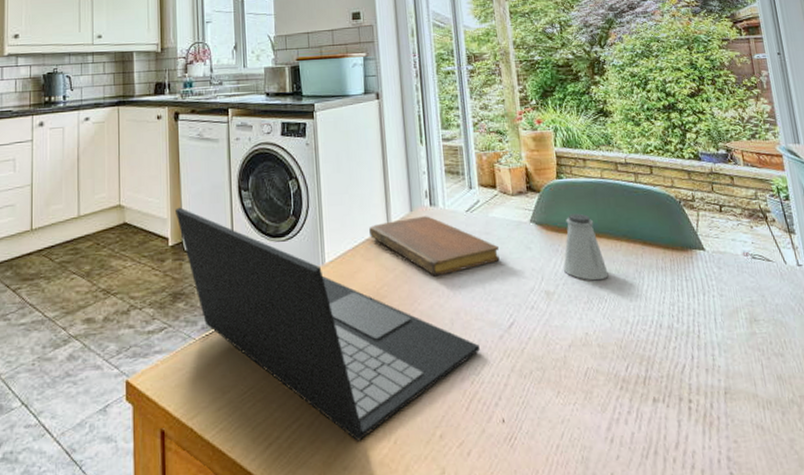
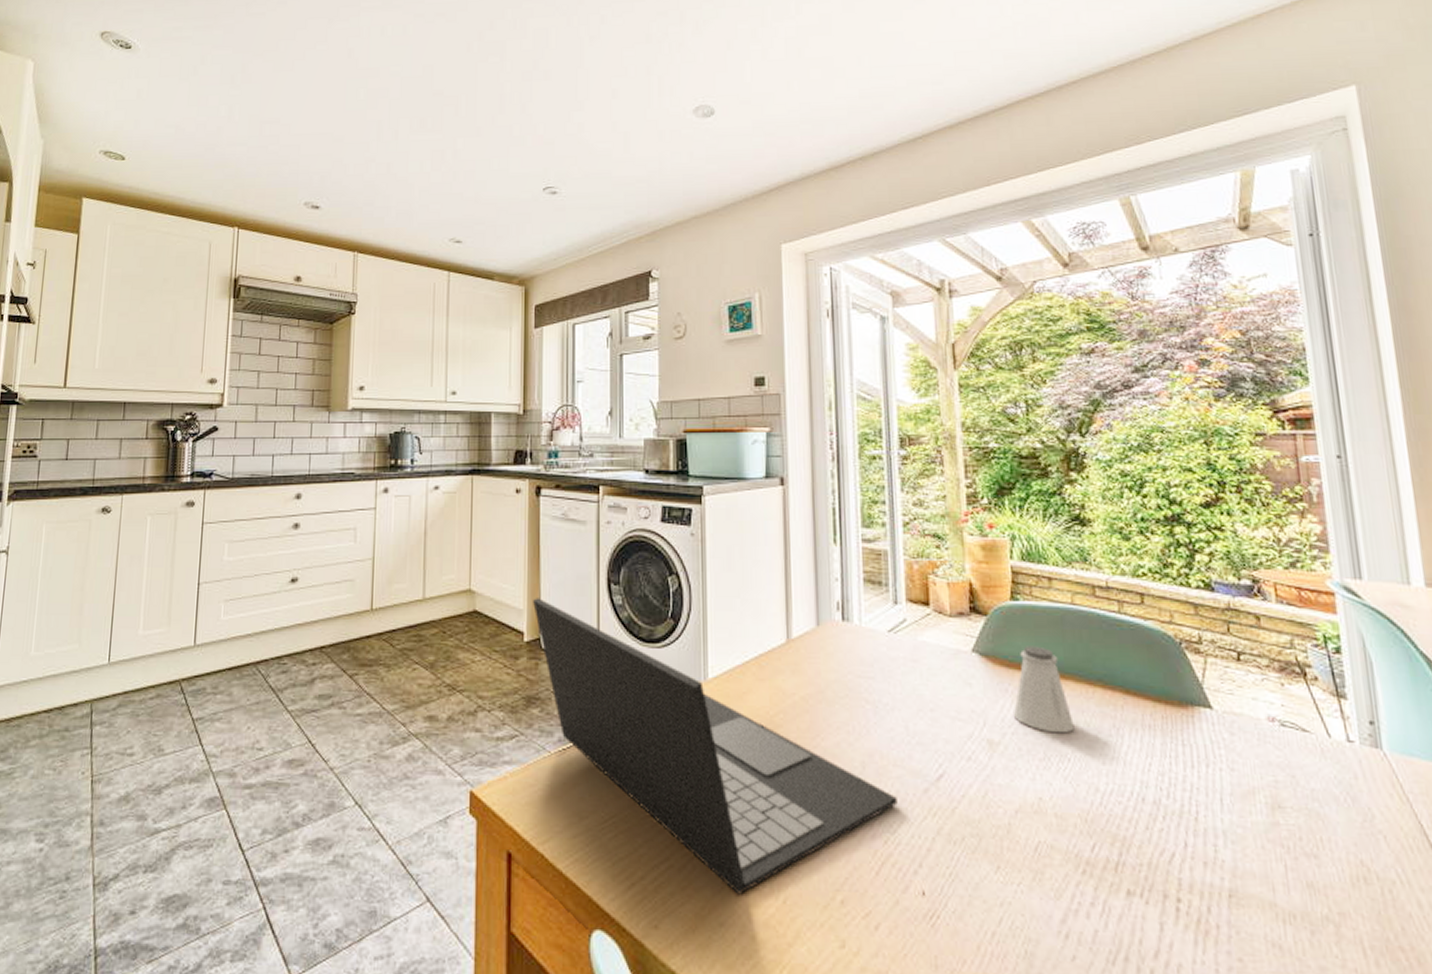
notebook: present [369,216,500,276] -> none [764,632,929,708]

